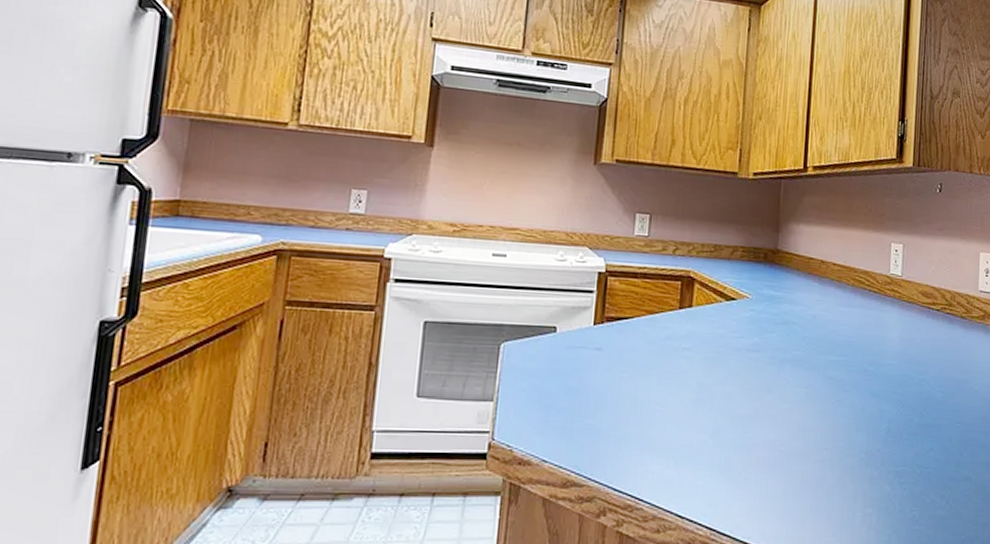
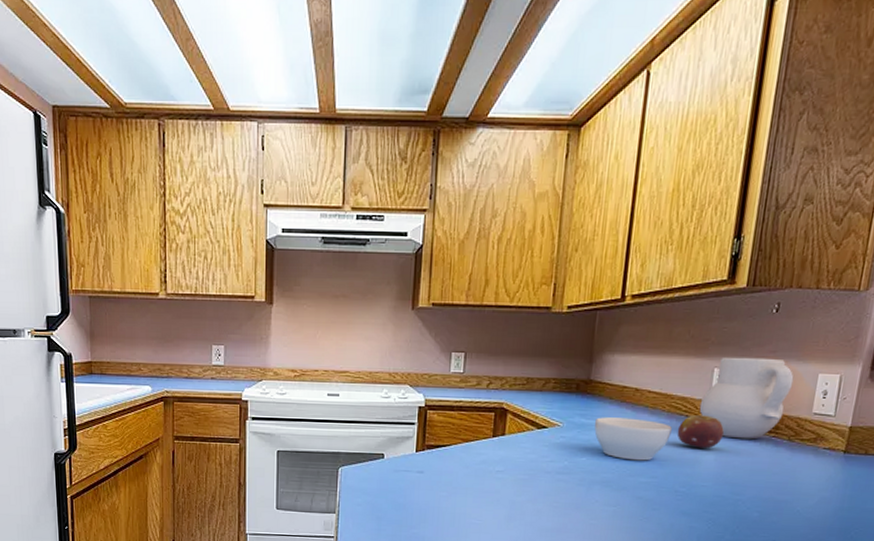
bowl: none [783,289,857,338] -> present [594,417,672,461]
fruit: none [862,289,904,325] -> present [677,415,724,449]
ceramic jug: none [880,232,960,316] -> present [699,356,794,440]

